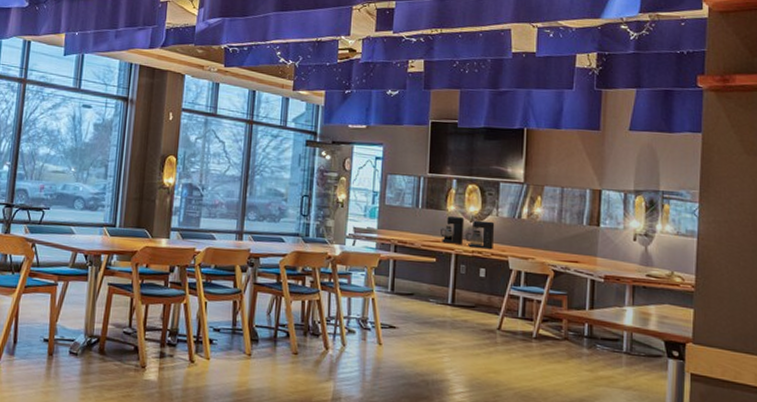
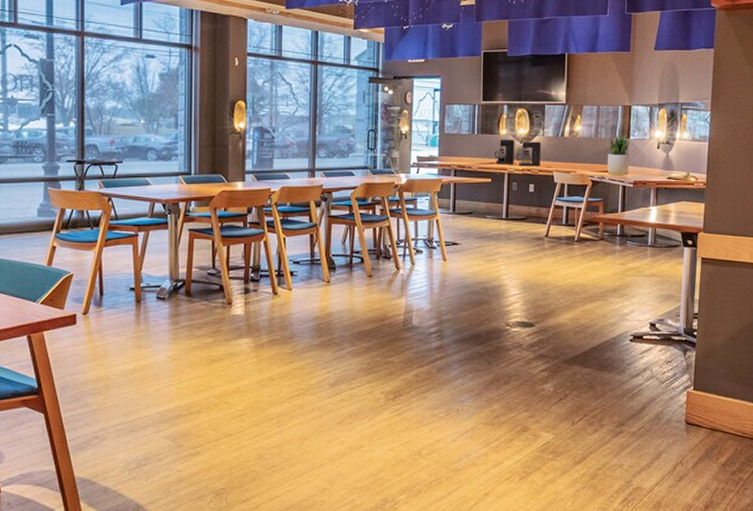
planter: none [572,220,599,269] -> present [607,133,629,176]

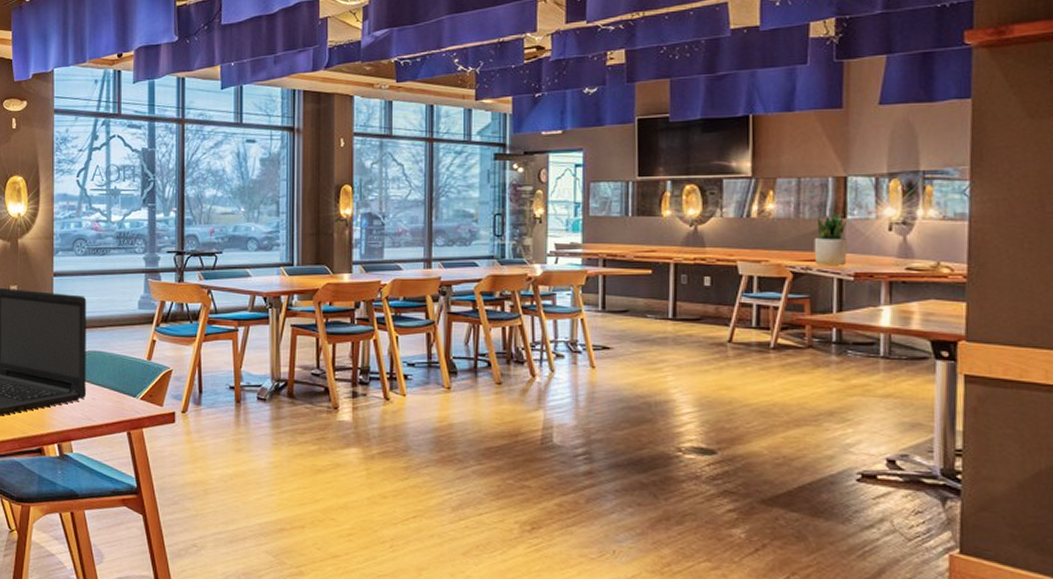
coffee maker: present [495,140,515,164] -> none [656,222,684,252]
coffee maker: present [516,141,542,167] -> none [685,224,720,255]

